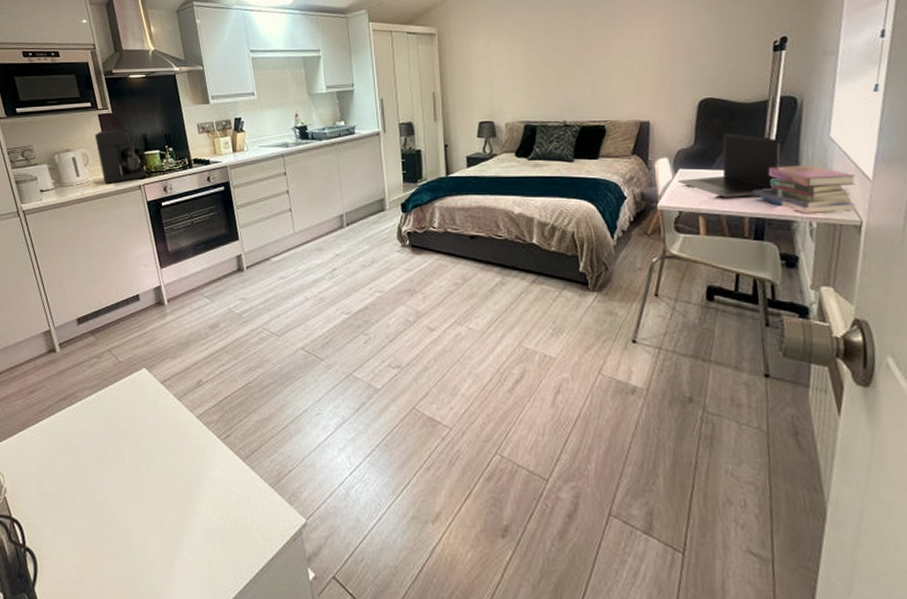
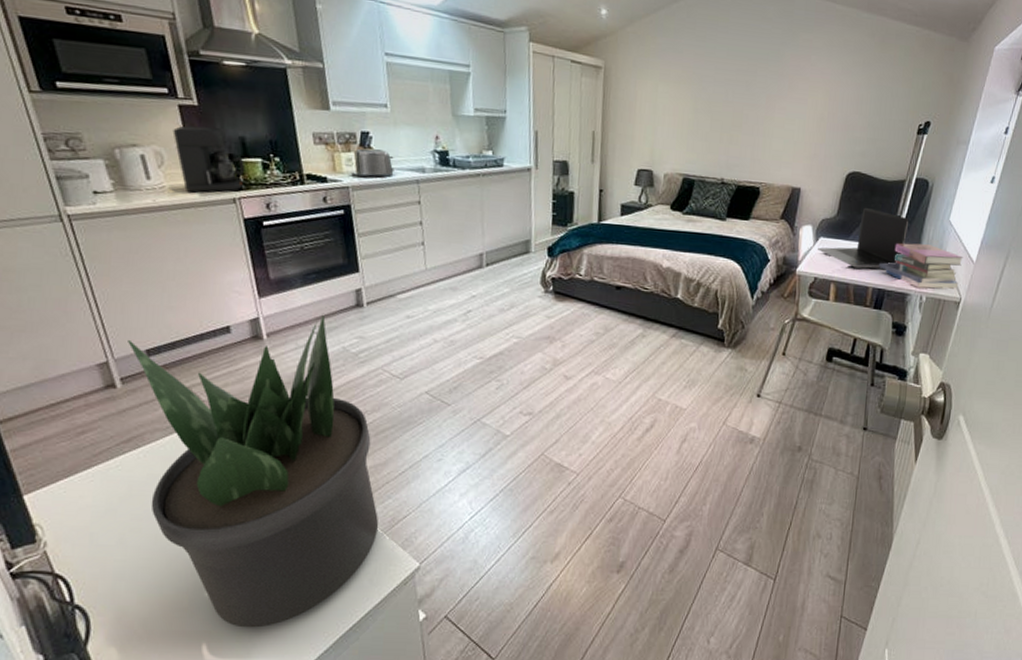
planter: none [64,281,267,579] -> present [128,315,379,628]
toaster: none [229,130,263,157] -> present [351,148,394,178]

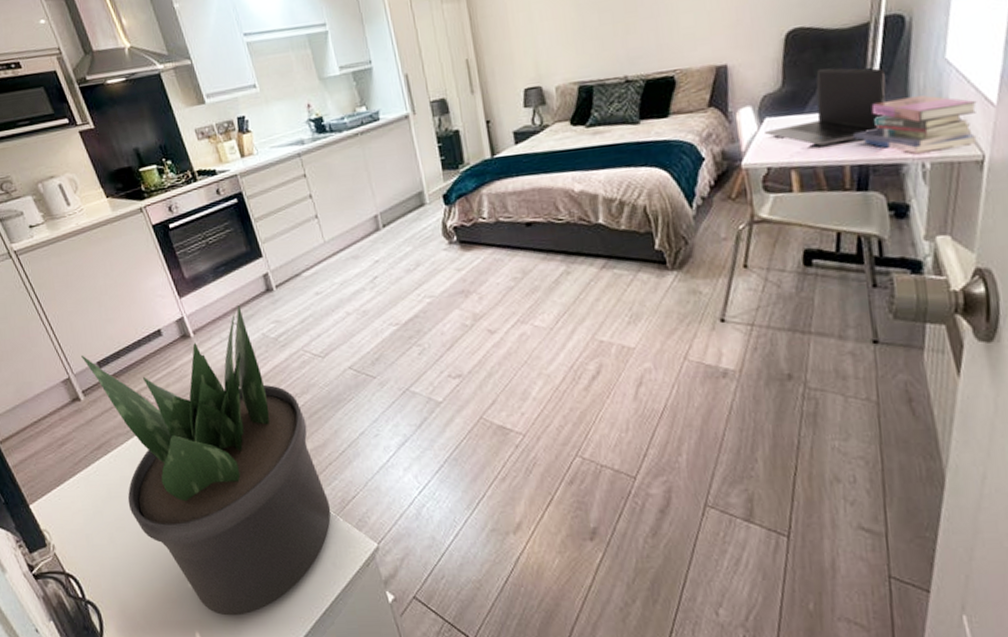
coffee maker: present [172,125,244,193] -> none [79,144,145,210]
toaster: present [351,148,394,178] -> none [235,130,276,164]

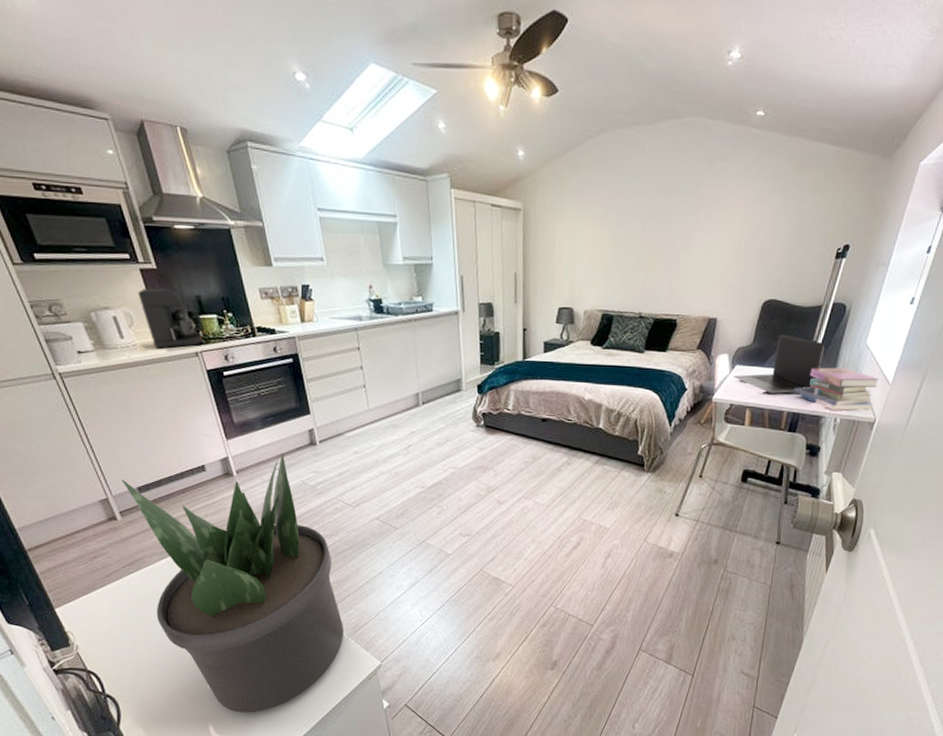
coffee maker: none [79,144,145,210] -> present [138,287,203,349]

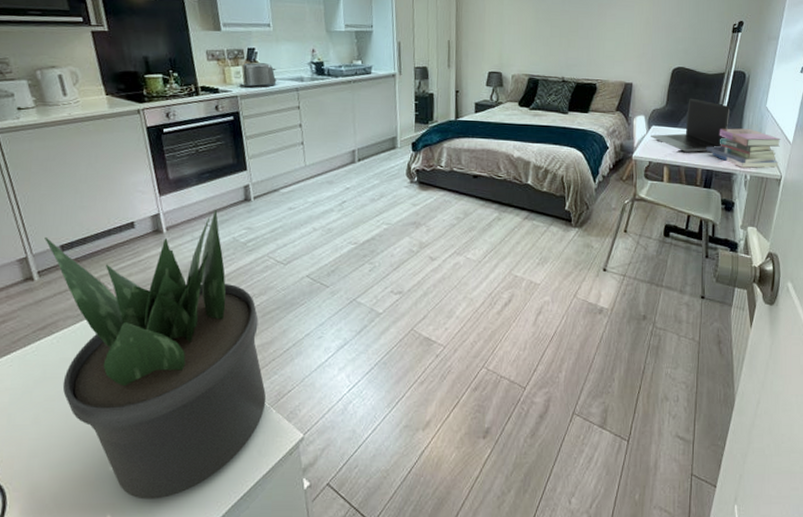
coffee maker: present [138,287,203,349] -> none [86,48,147,106]
toaster: none [296,300,334,328] -> present [239,62,277,88]

